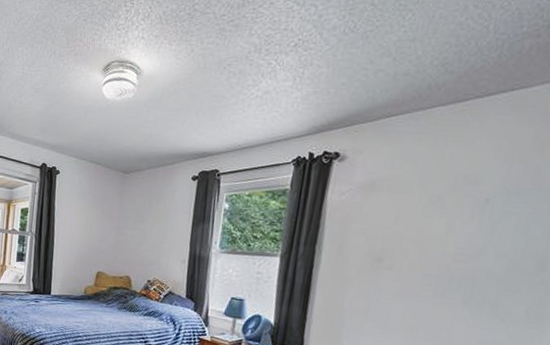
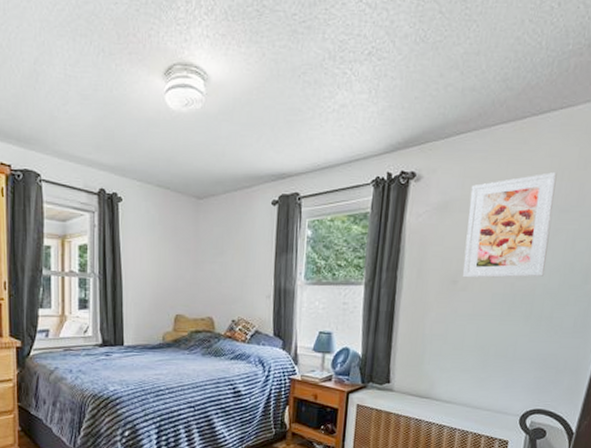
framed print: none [389,154,506,260] -> present [463,172,557,278]

